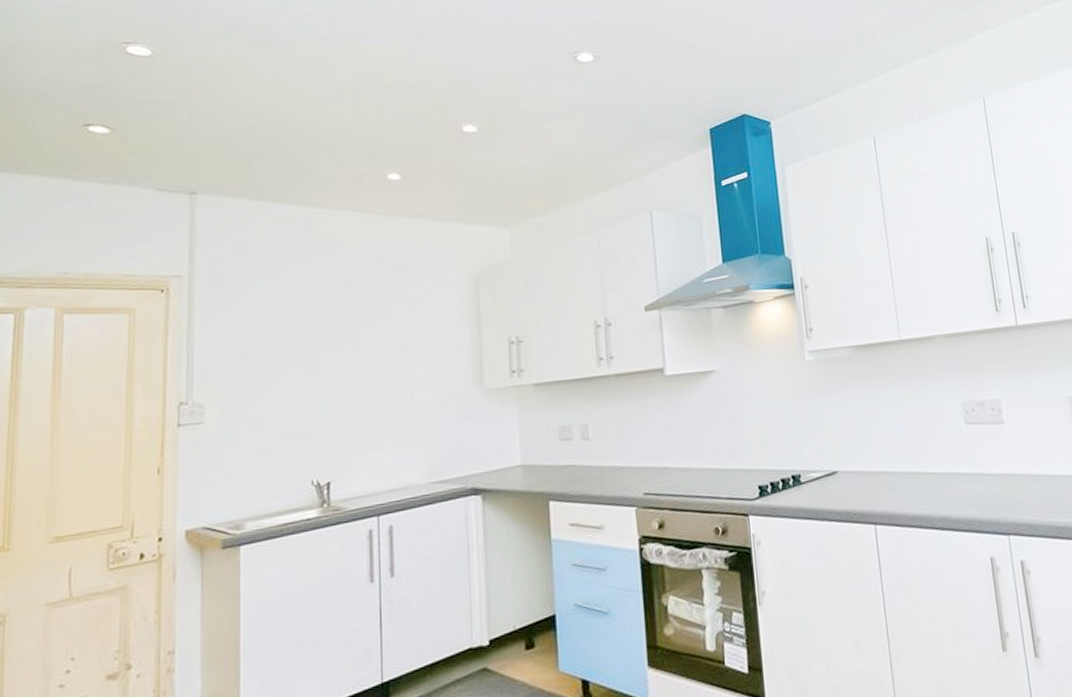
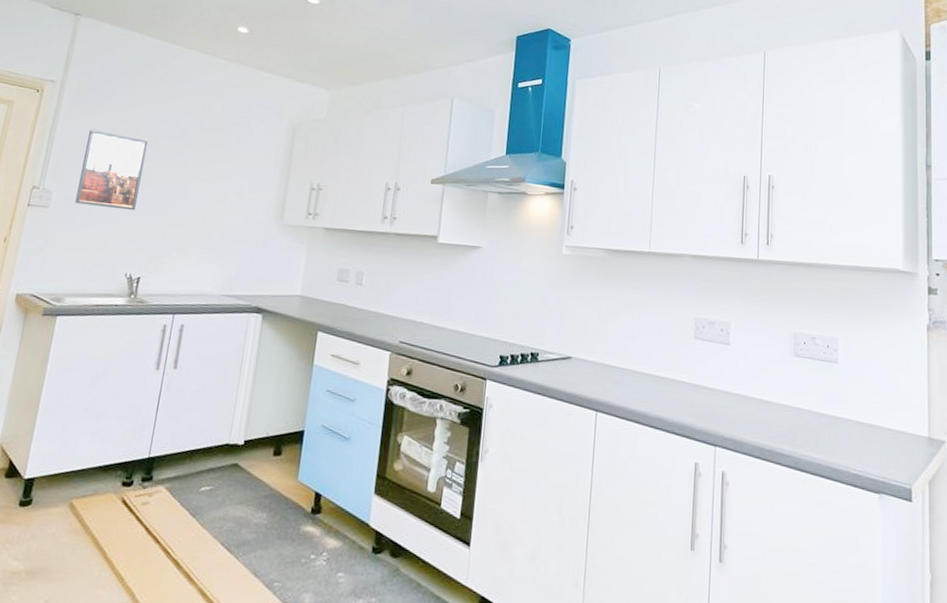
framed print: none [234,323,308,413] -> present [75,129,148,211]

